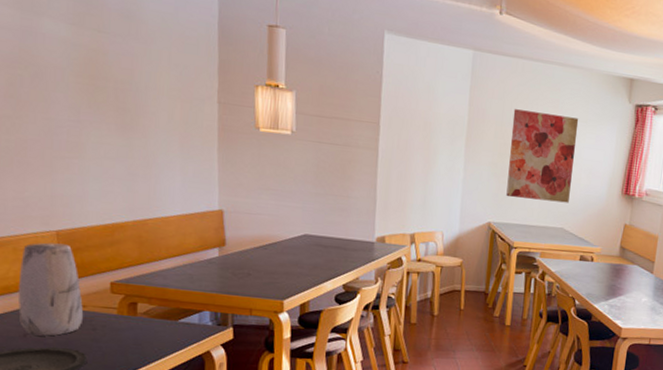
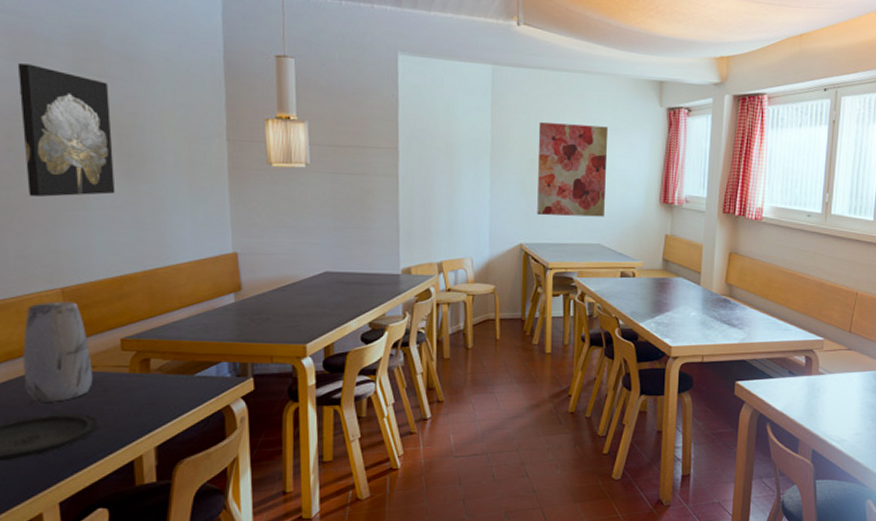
wall art: none [20,13,111,146] -> present [17,63,116,197]

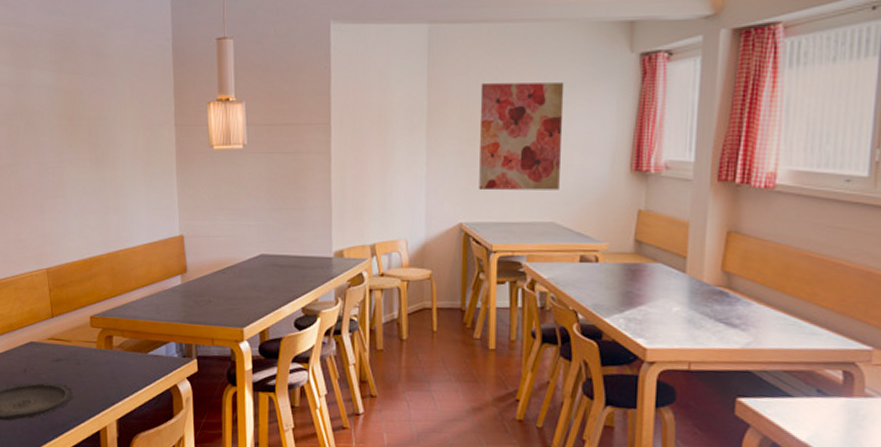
wall art: present [17,63,116,197] -> none [16,68,87,186]
vase: present [22,301,94,402] -> none [19,280,70,372]

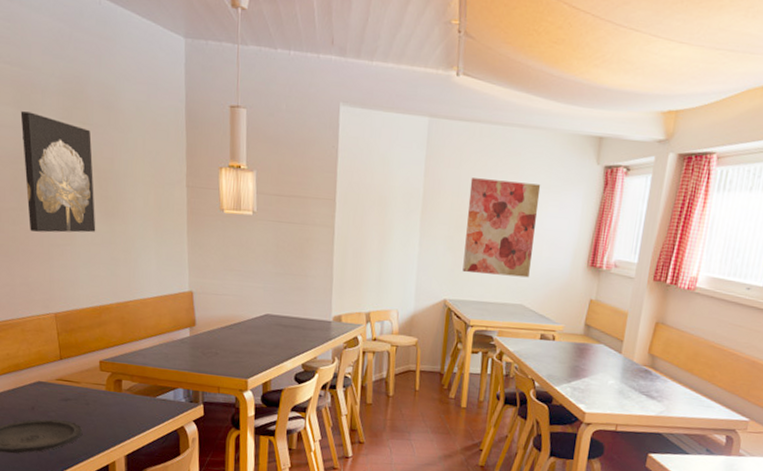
wall art: none [16,68,87,186] -> present [20,111,96,233]

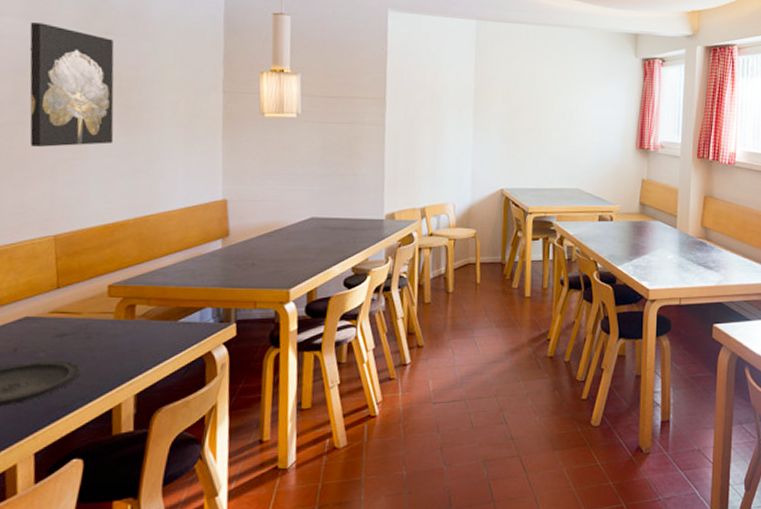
wall art: present [462,178,541,278] -> none [518,73,587,163]

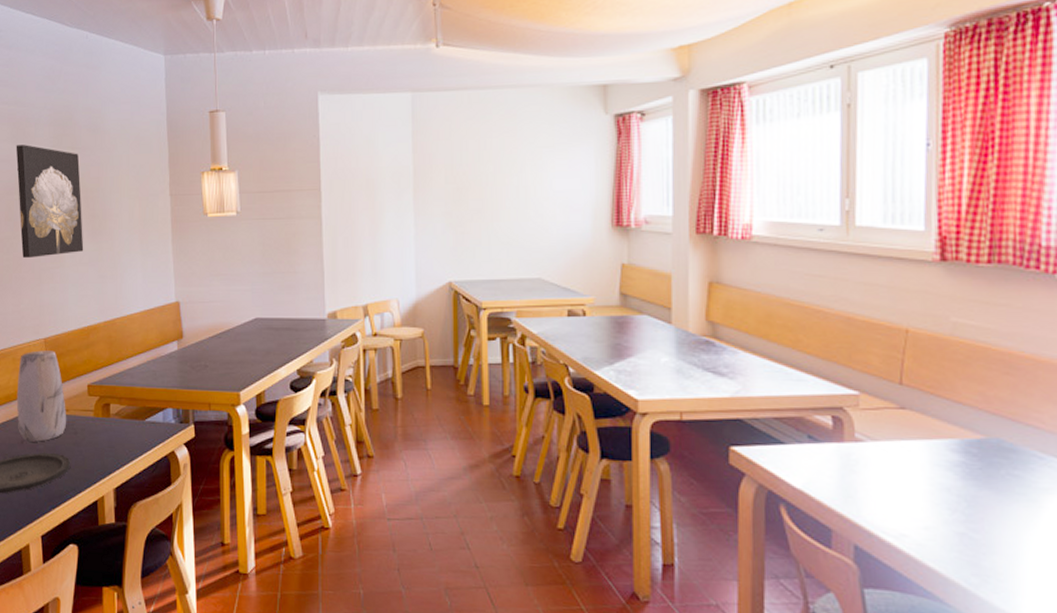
vase: none [9,248,79,349] -> present [16,350,67,442]

